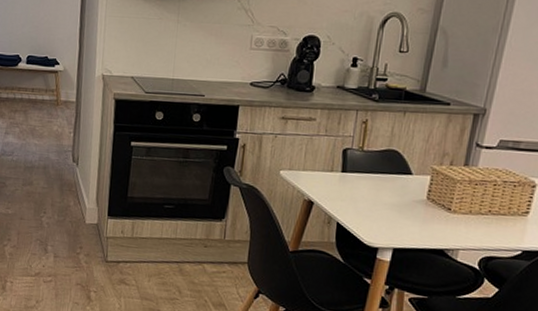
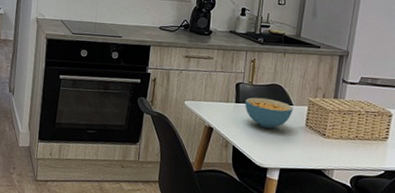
cereal bowl: none [353,165,413,202] -> present [245,97,294,129]

